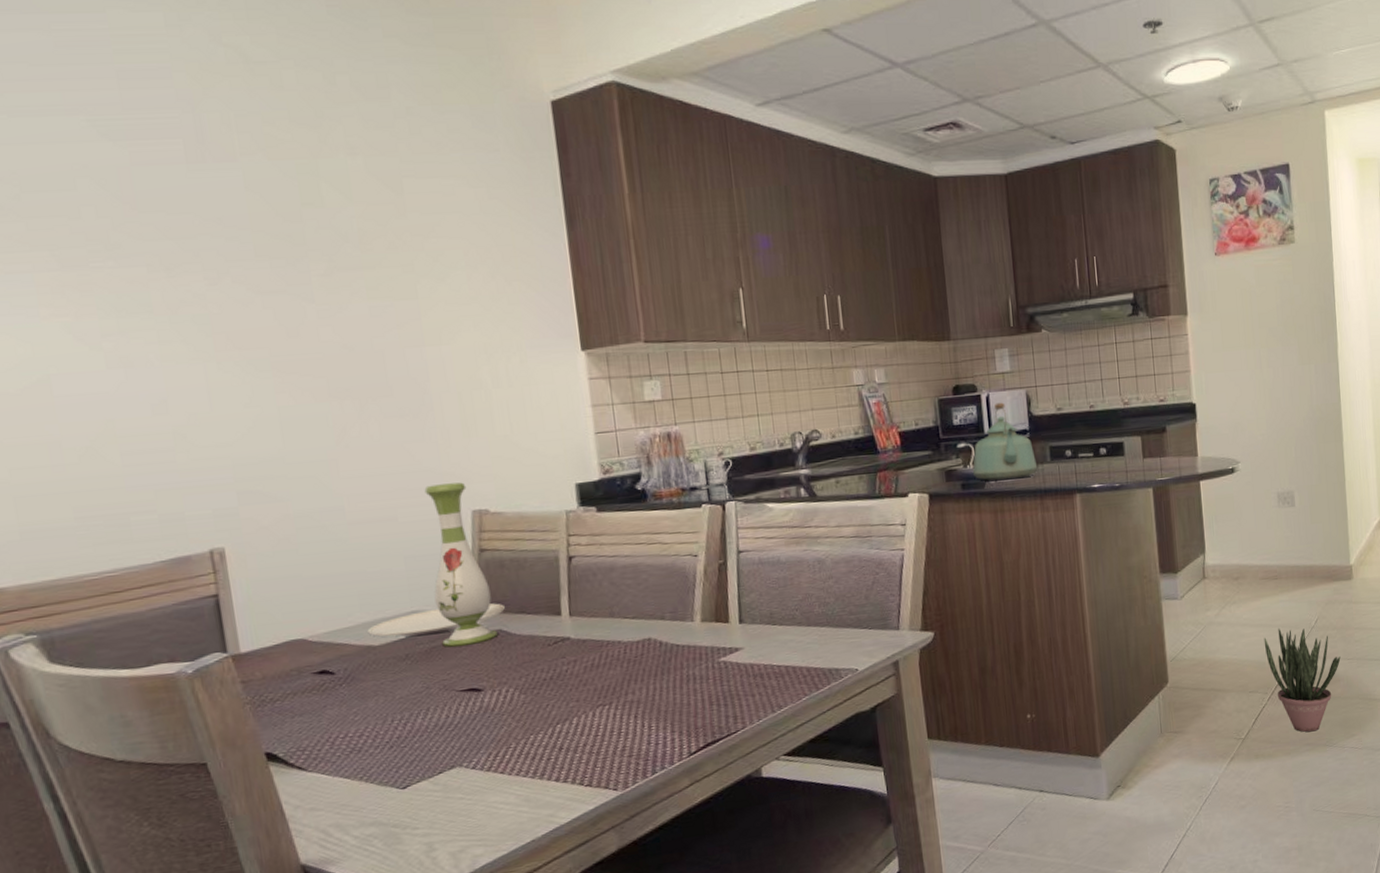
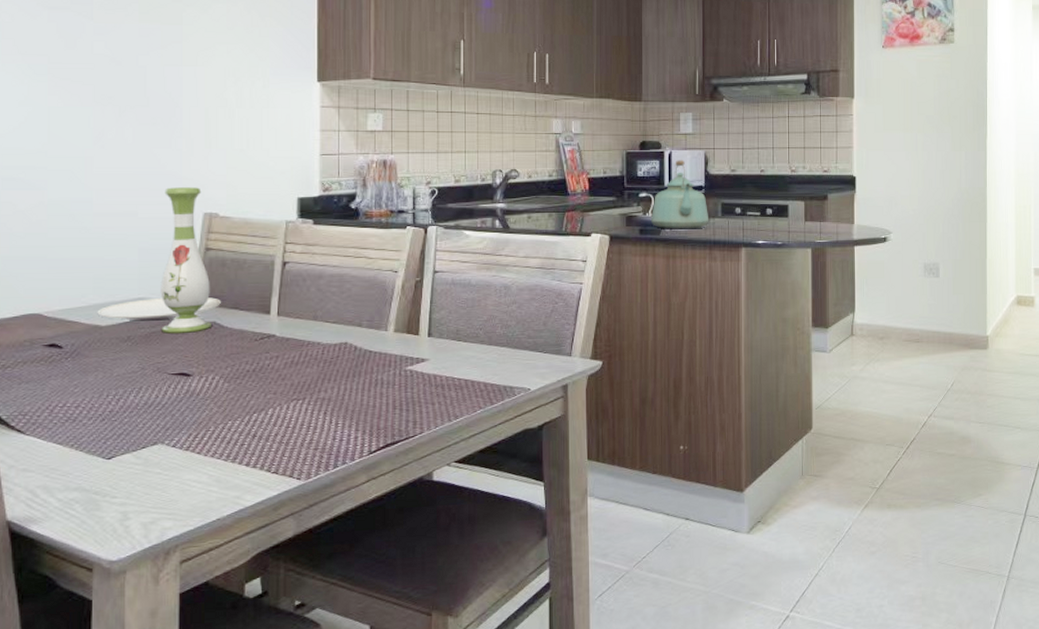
potted plant: present [1263,627,1341,733] -> none [903,387,973,488]

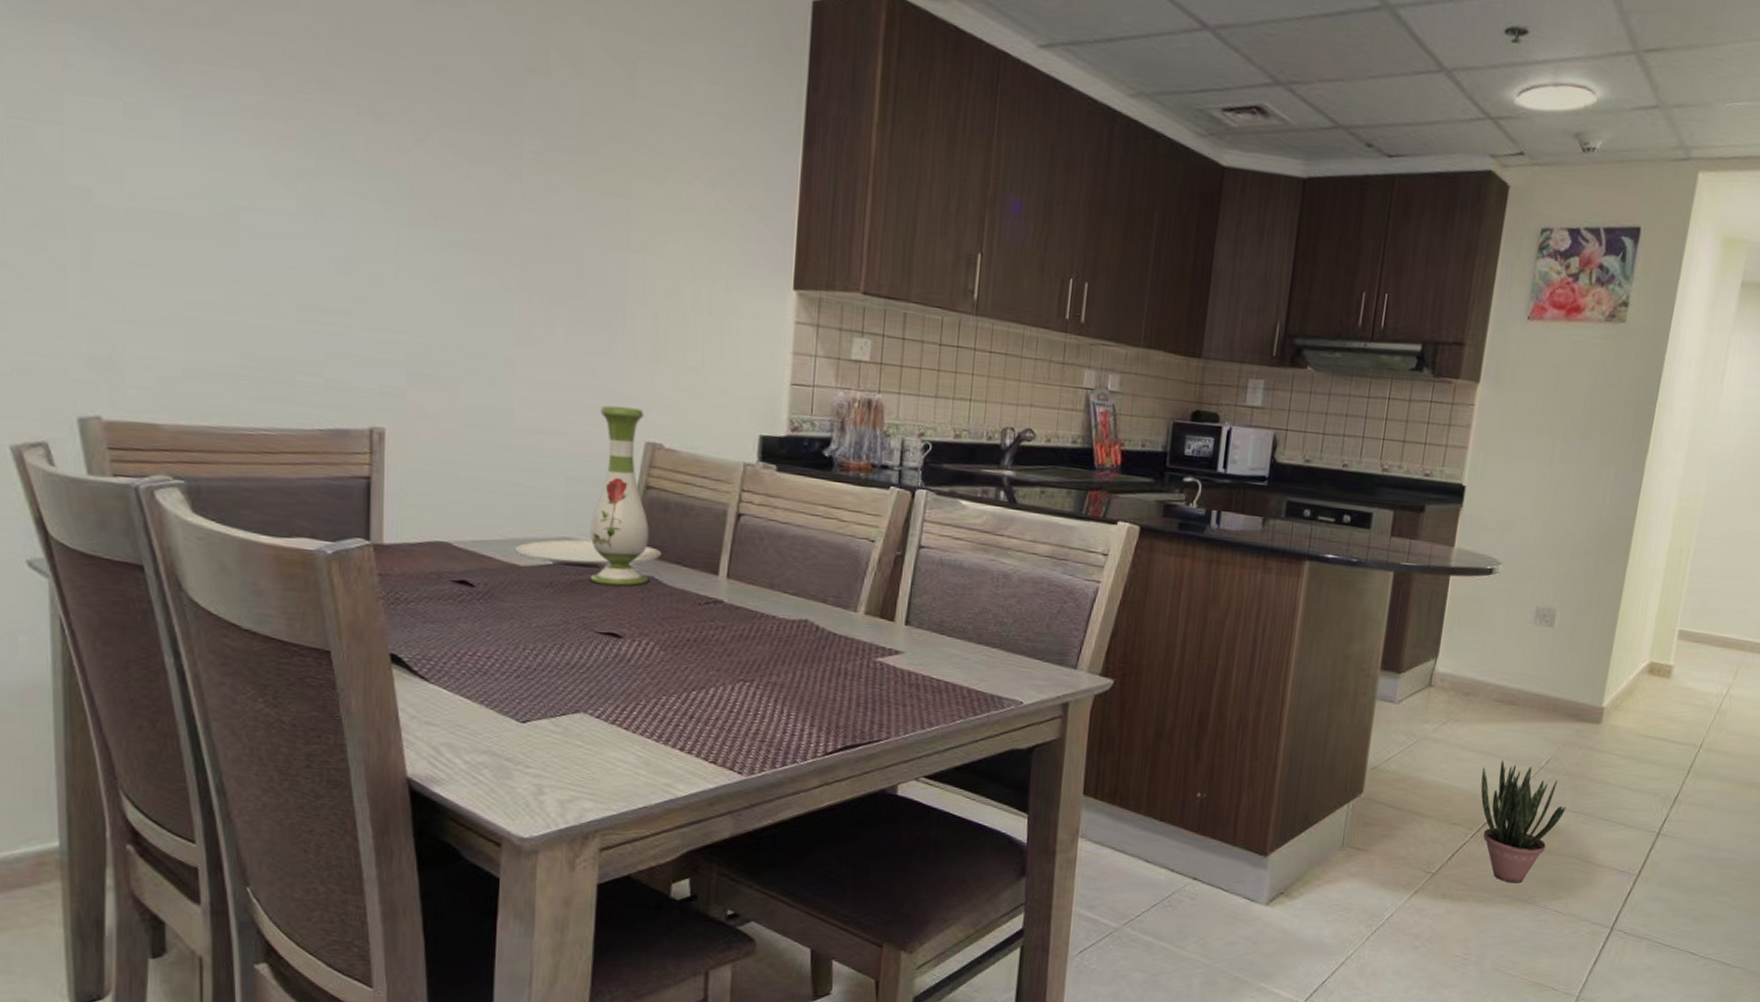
kettle: present [651,160,709,230] -> none [1195,439,1269,531]
potted plant: none [903,387,973,488] -> present [1480,759,1566,884]

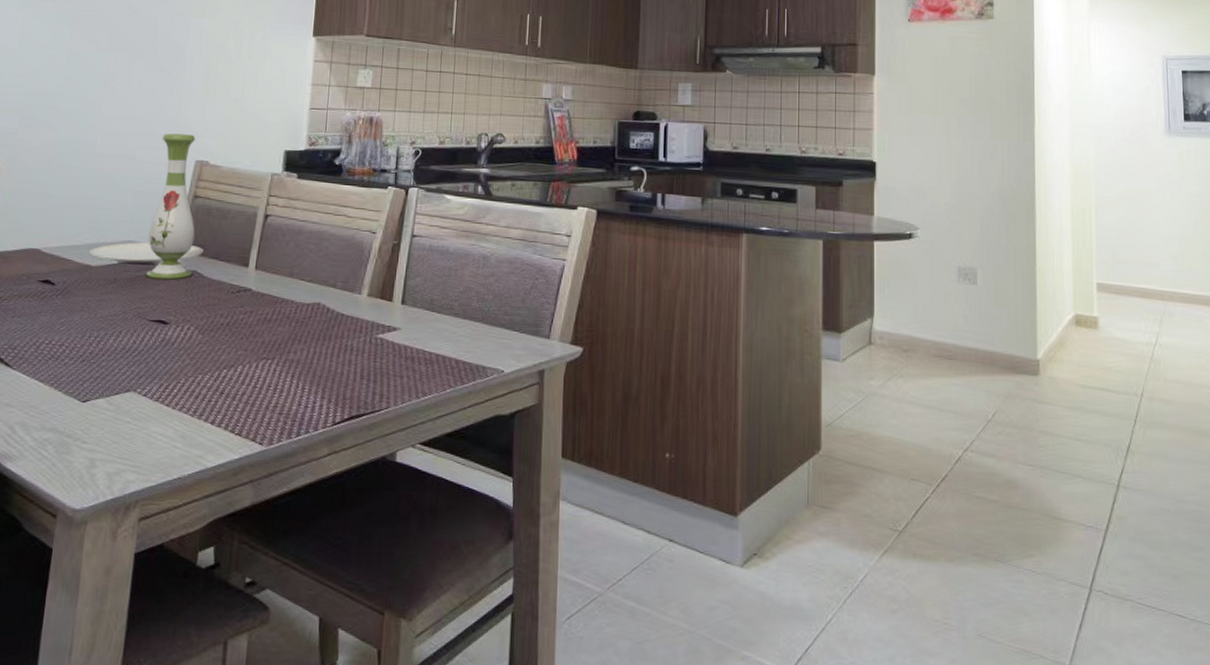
potted plant: present [1480,759,1566,884] -> none [932,413,1020,541]

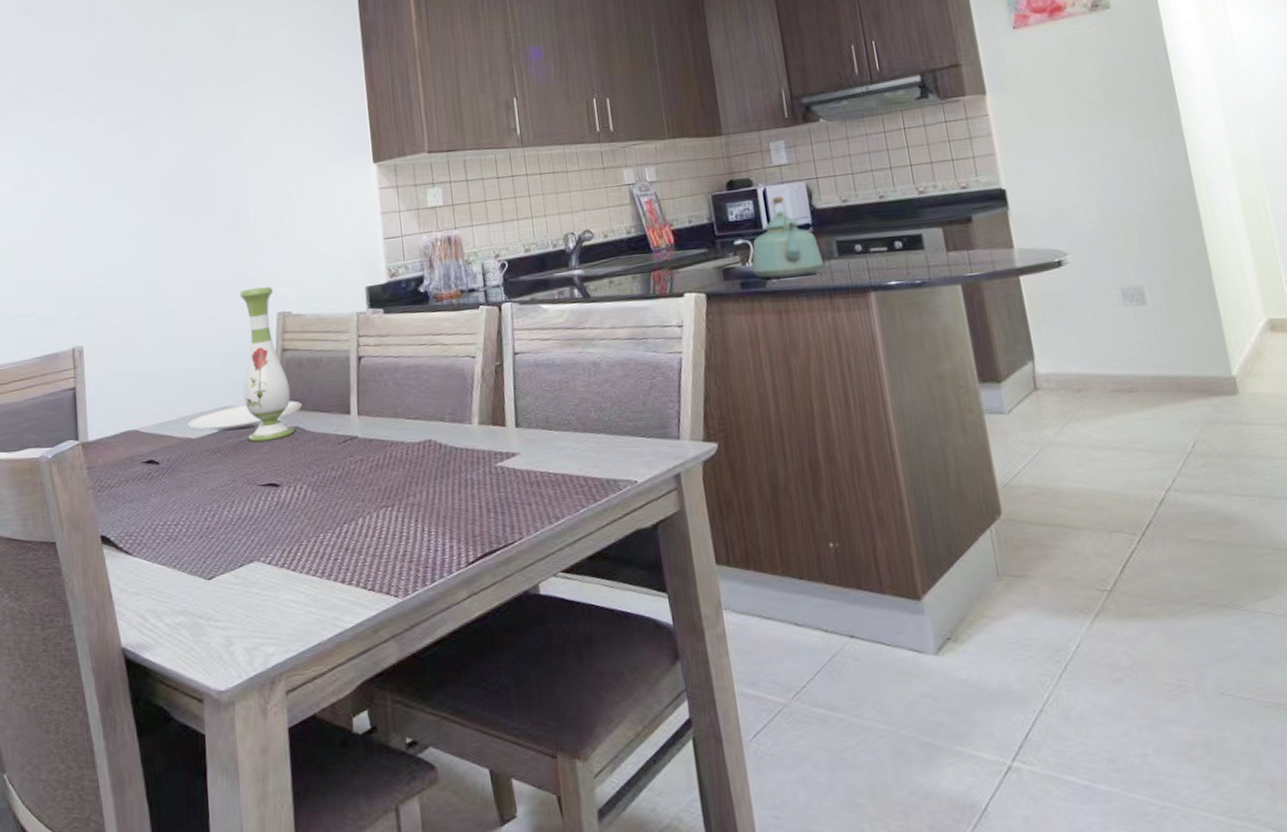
kettle: none [643,133,707,210] -> present [752,196,825,280]

